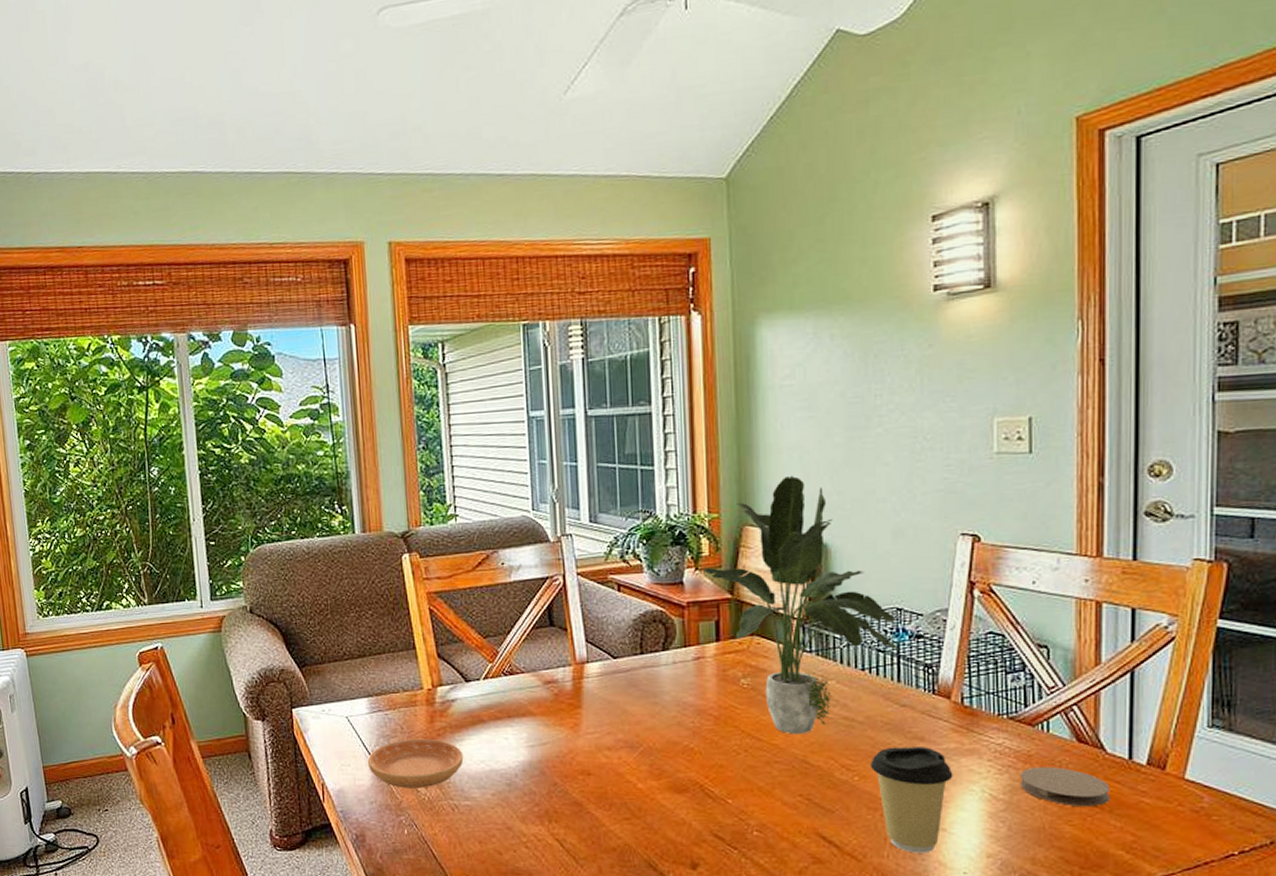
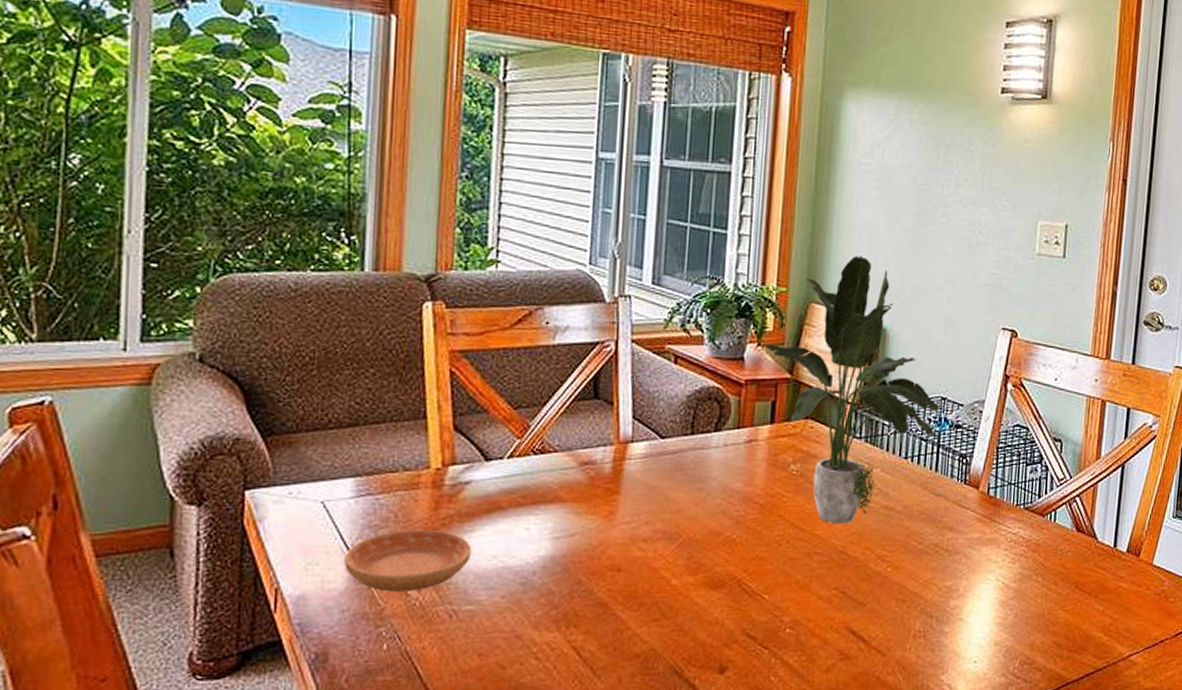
coffee cup: present [870,747,953,853] -> none [903,537,974,644]
coaster: present [1020,767,1110,807] -> none [1028,555,1098,593]

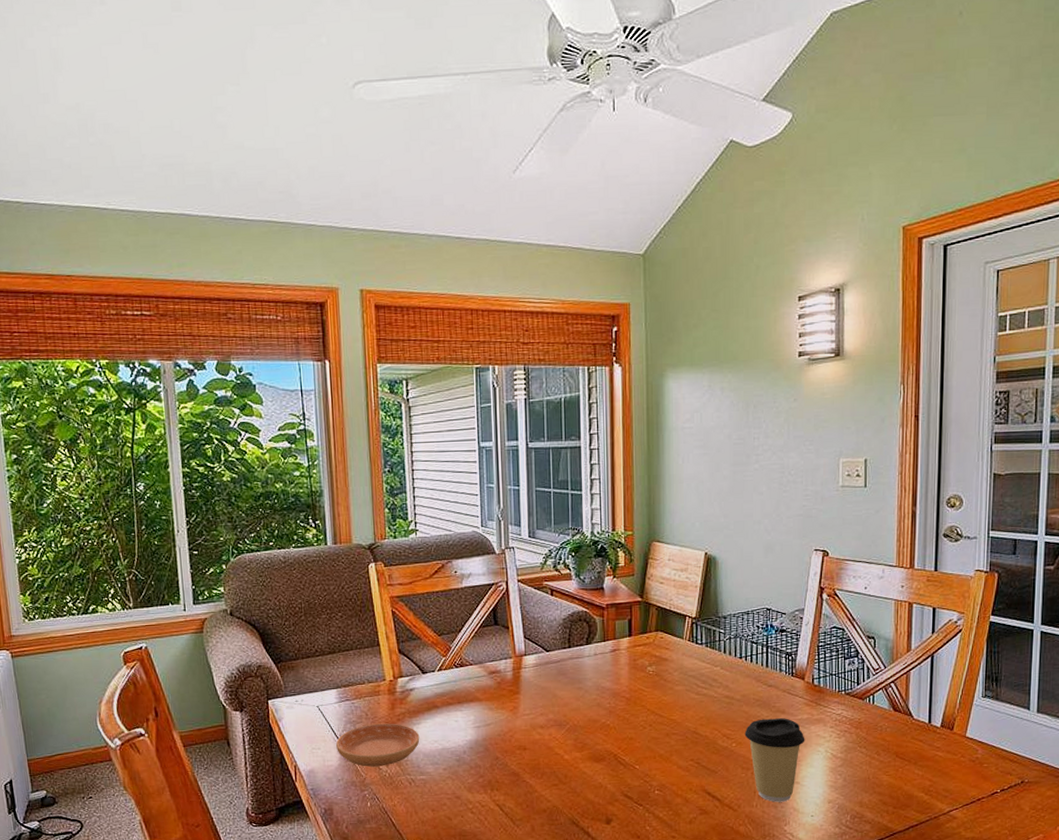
potted plant: present [764,255,940,524] -> none [619,501,767,711]
coffee cup: none [903,537,974,644] -> present [744,718,805,802]

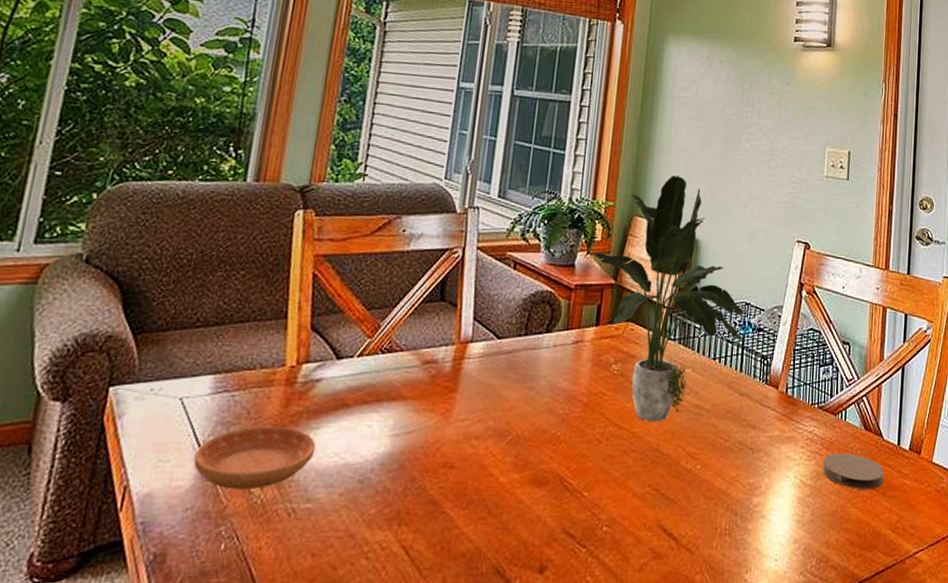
potted plant: none [619,501,767,711] -> present [593,174,744,422]
coffee cup: present [744,718,805,802] -> none [711,435,775,542]
coaster: none [853,731,915,761] -> present [823,453,884,490]

